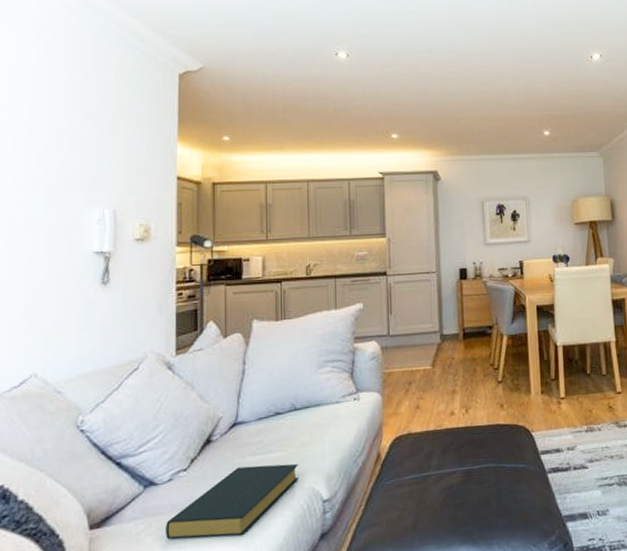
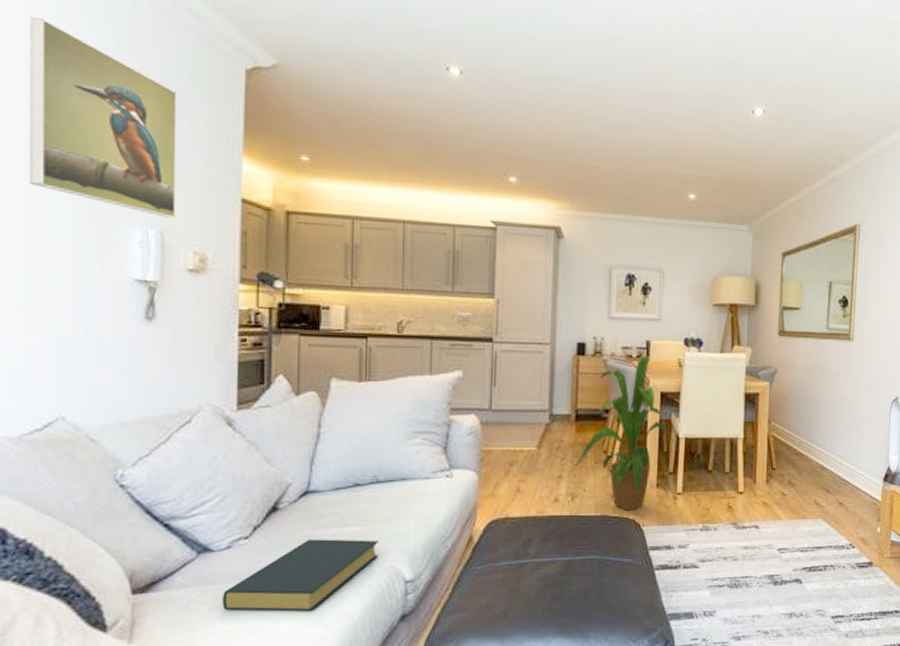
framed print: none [14,54,126,199] -> present [30,16,177,218]
house plant: none [466,273,558,418] -> present [575,355,679,511]

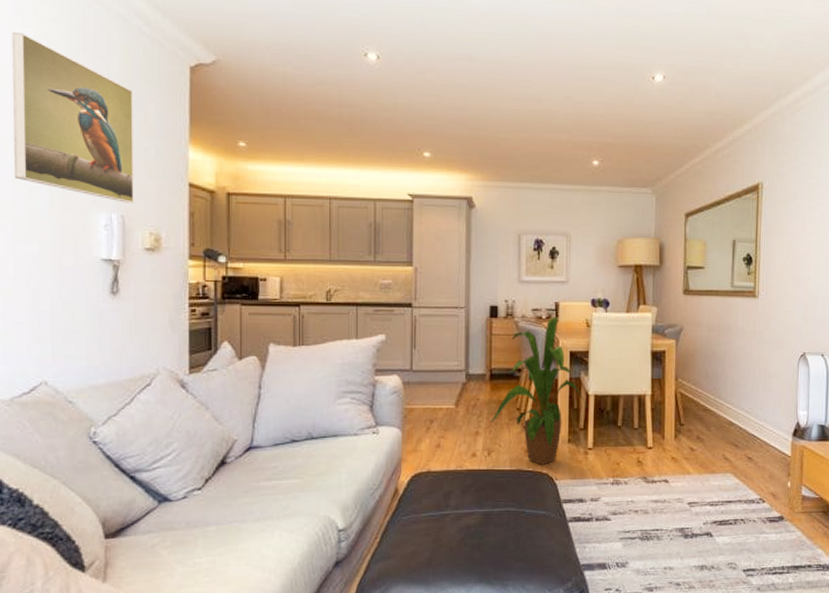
hardback book: present [222,539,380,612] -> none [180,490,315,557]

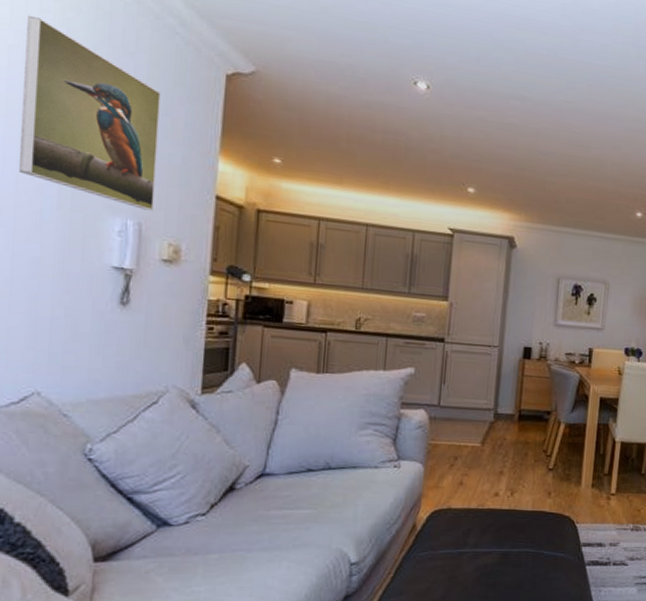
house plant: present [491,316,589,465] -> none [516,362,615,508]

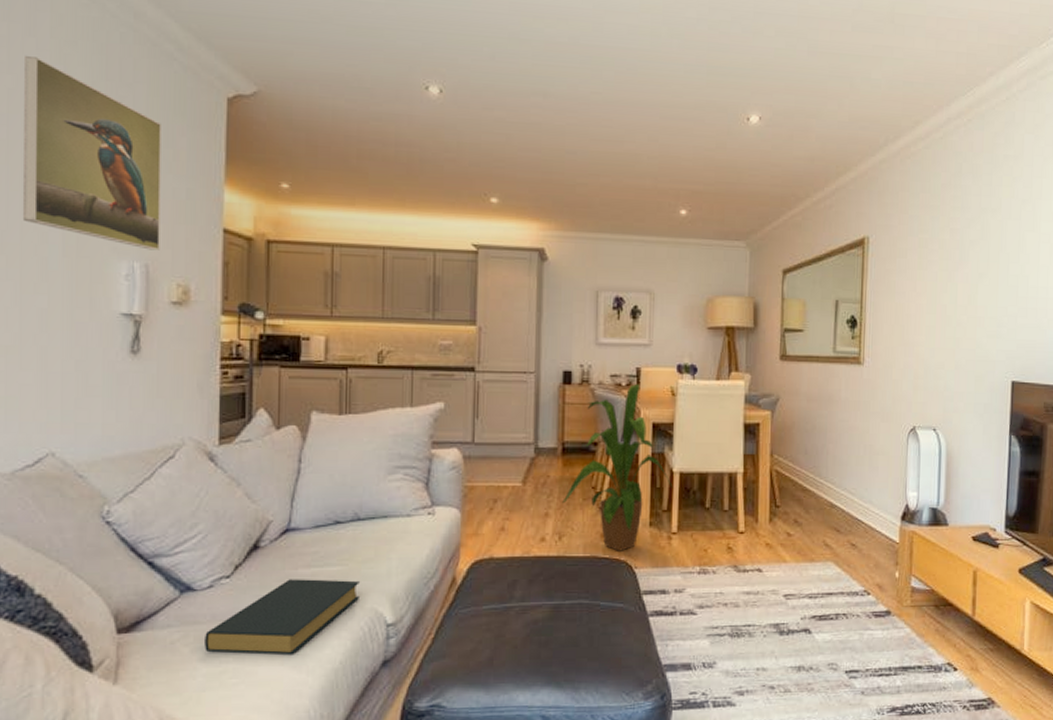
hardback book: none [178,519,329,588] -> present [205,579,361,656]
house plant: none [516,362,615,508] -> present [562,383,673,551]

